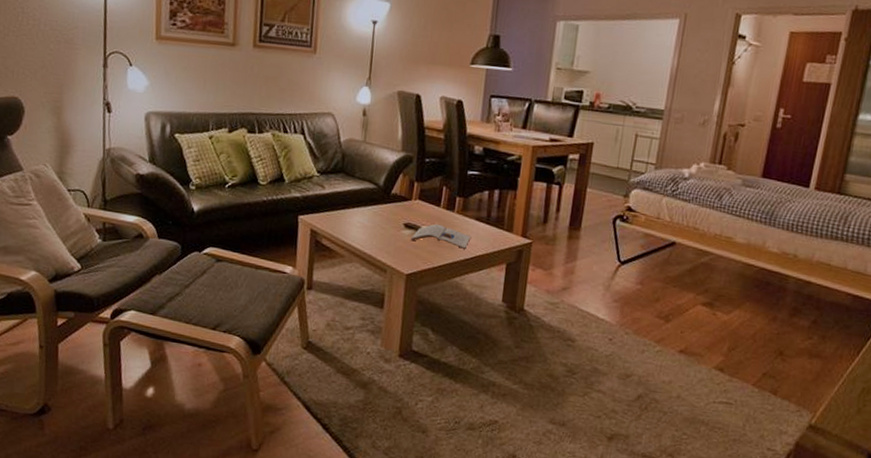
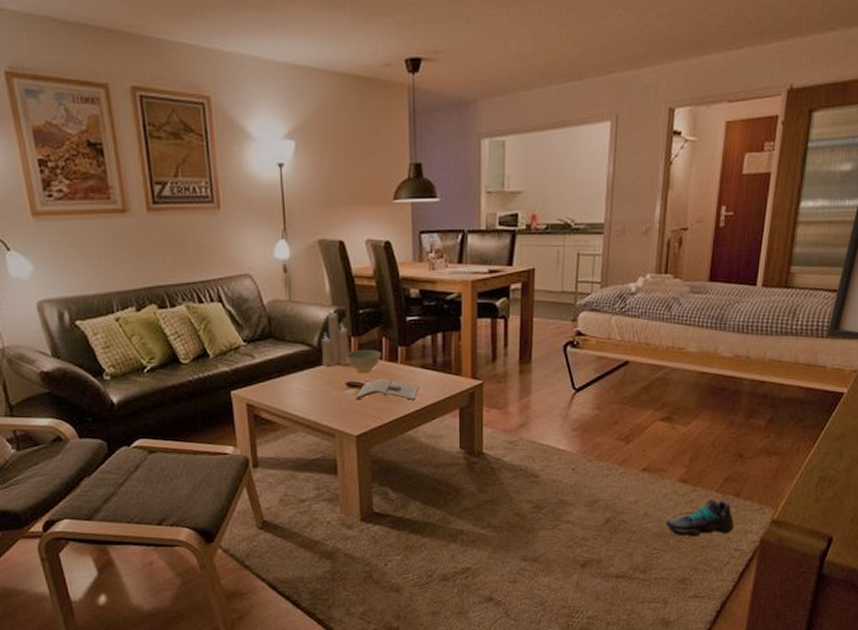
candle: none [384,155,413,208] -> present [320,310,351,366]
bowl: none [407,194,441,218] -> present [345,349,382,374]
athletic shoe: none [697,392,770,431] -> present [665,499,735,537]

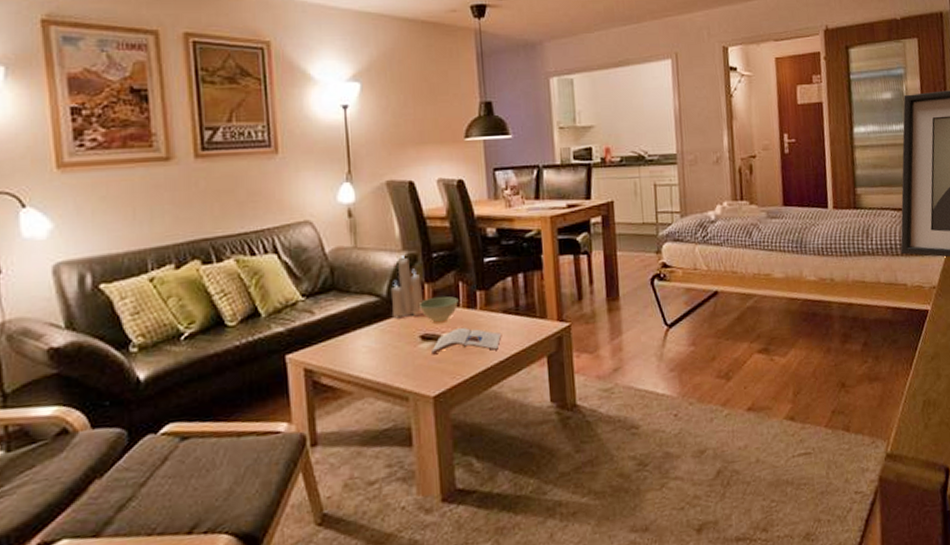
athletic shoe: present [665,499,735,537] -> none [779,436,850,483]

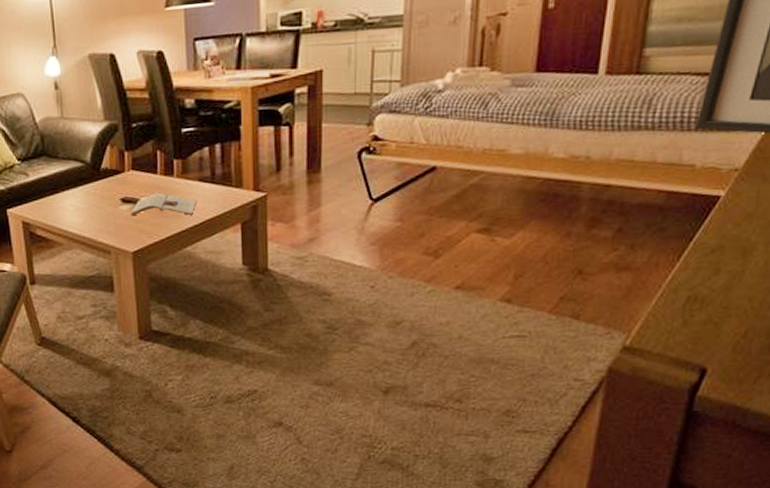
candle: present [390,255,424,318] -> none [93,125,124,182]
bowl: present [418,296,459,325] -> none [119,163,156,189]

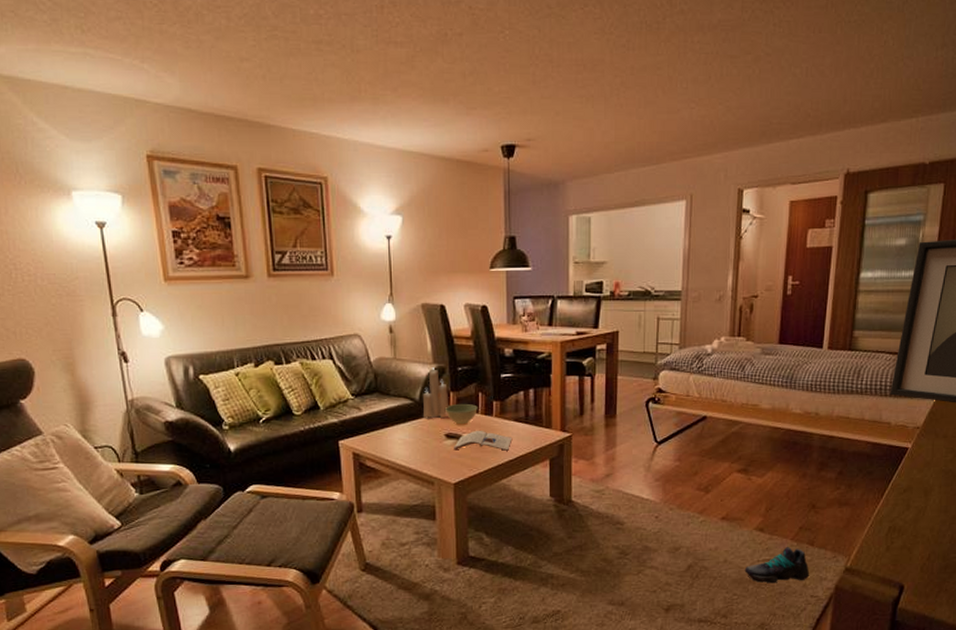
candle: none [93,125,124,182] -> present [422,367,449,419]
bowl: none [119,163,156,189] -> present [444,403,478,426]
athletic shoe: none [485,321,574,364] -> present [744,547,810,583]

